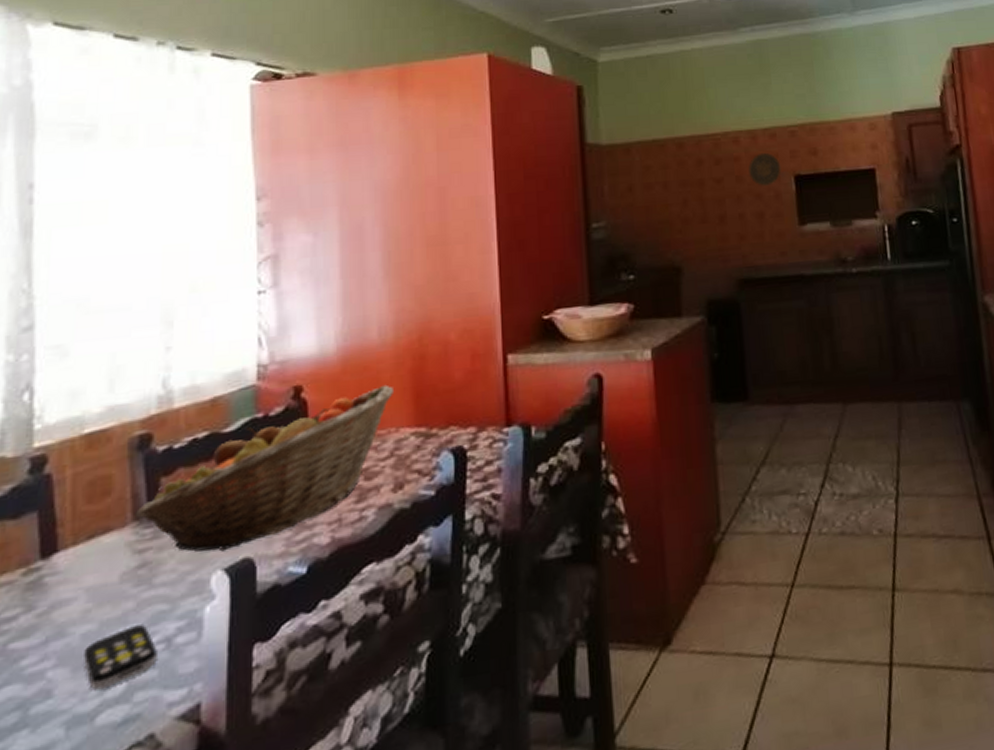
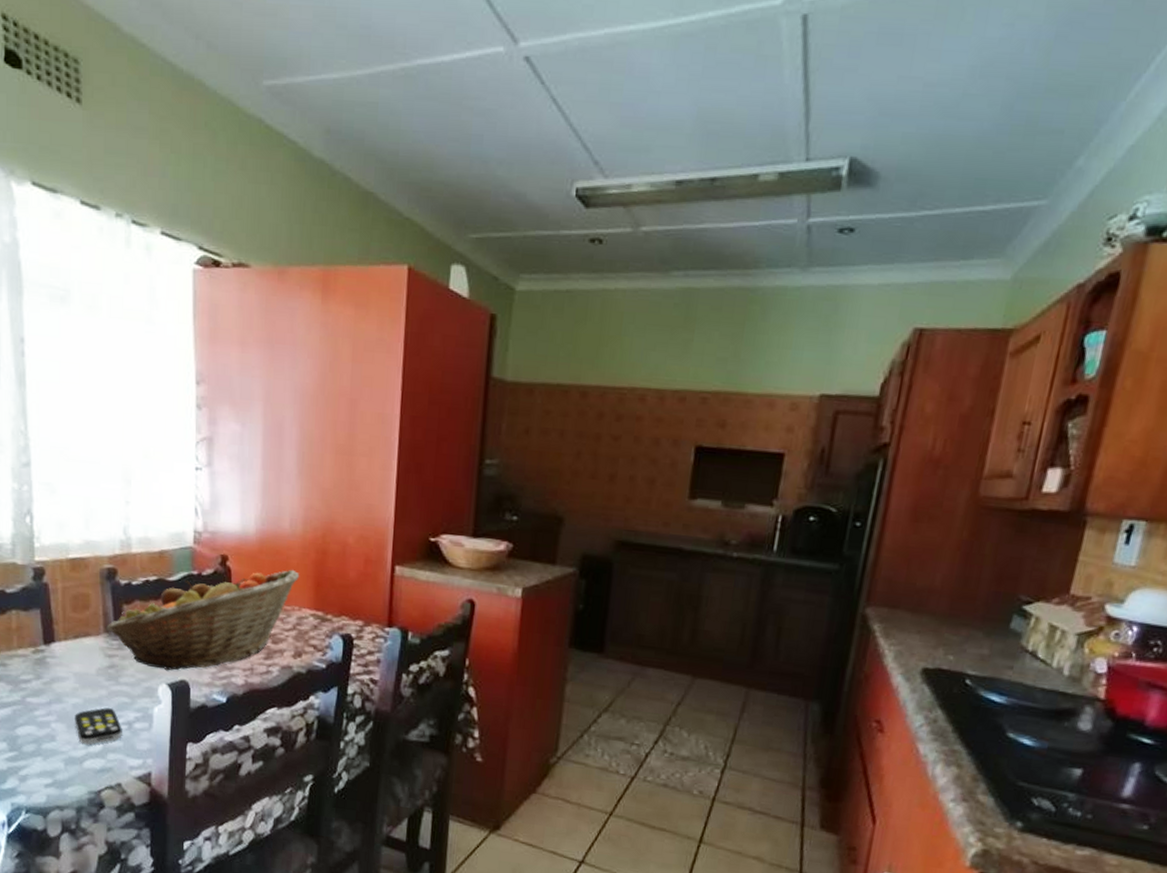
decorative plate: present [748,152,781,186] -> none [648,416,684,452]

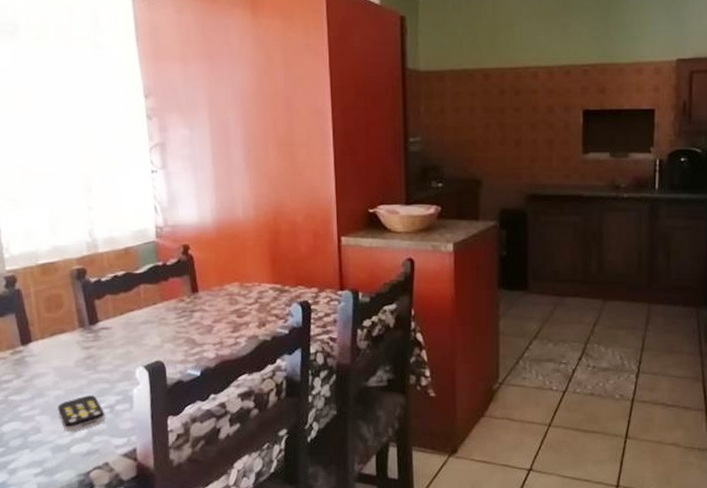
fruit basket: present [106,569,299,671] -> none [81,250,256,355]

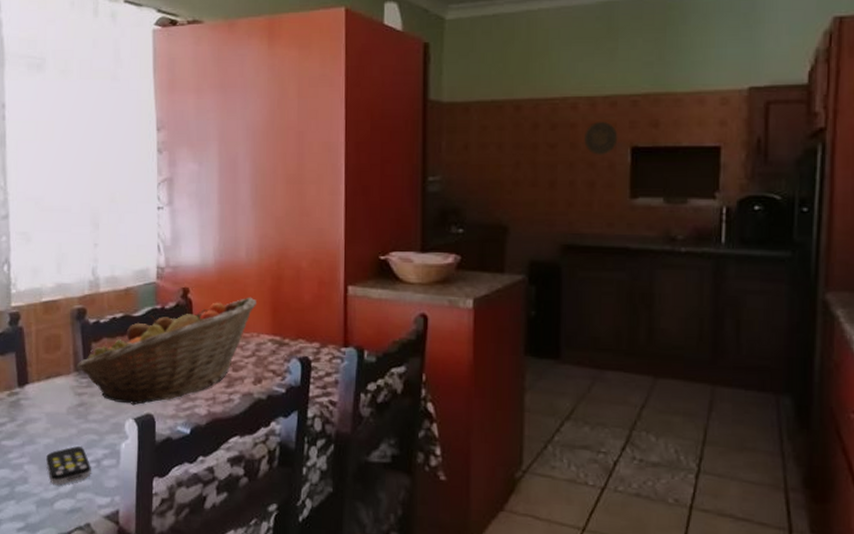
fruit basket: none [81,250,256,355] -> present [76,296,256,406]
decorative plate: none [544,87,572,117] -> present [584,121,618,155]

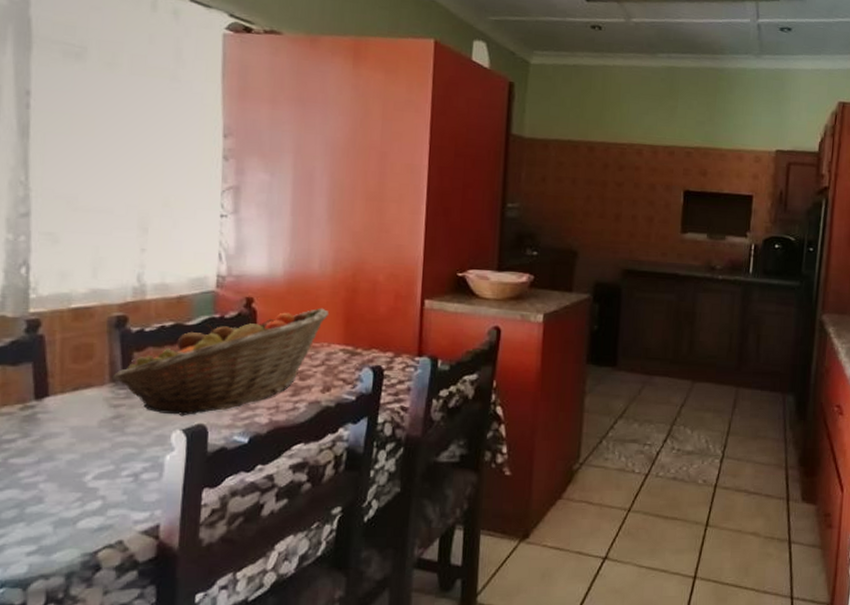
remote control: present [46,446,91,486] -> none [69,461,127,503]
decorative plate: present [584,121,618,155] -> none [646,166,674,196]

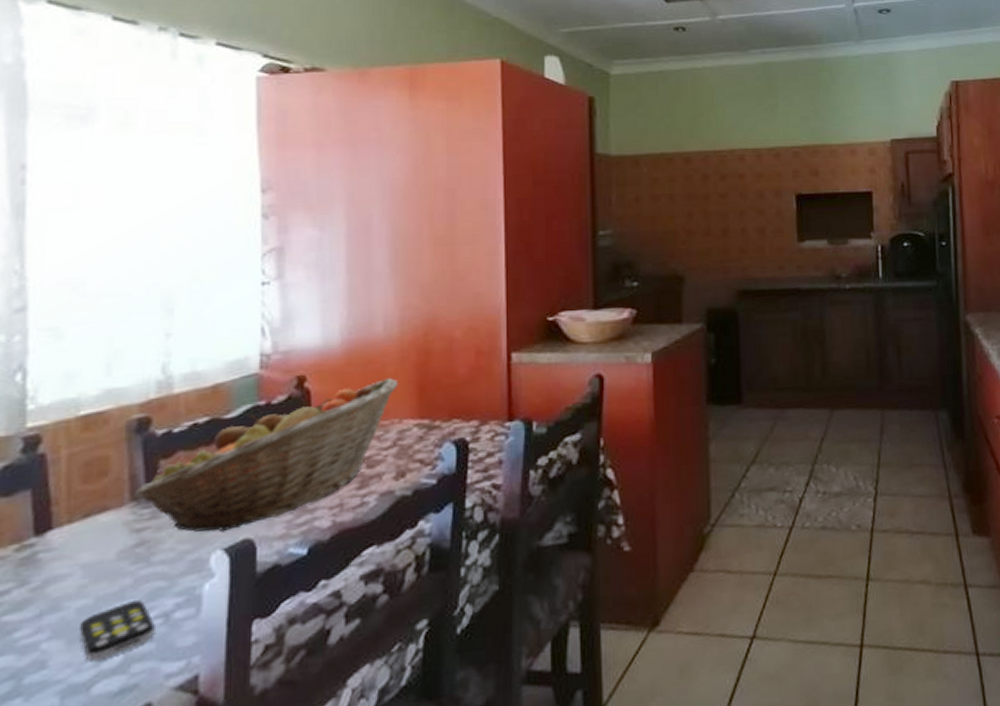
remote control: none [69,461,127,503] -> present [80,600,155,662]

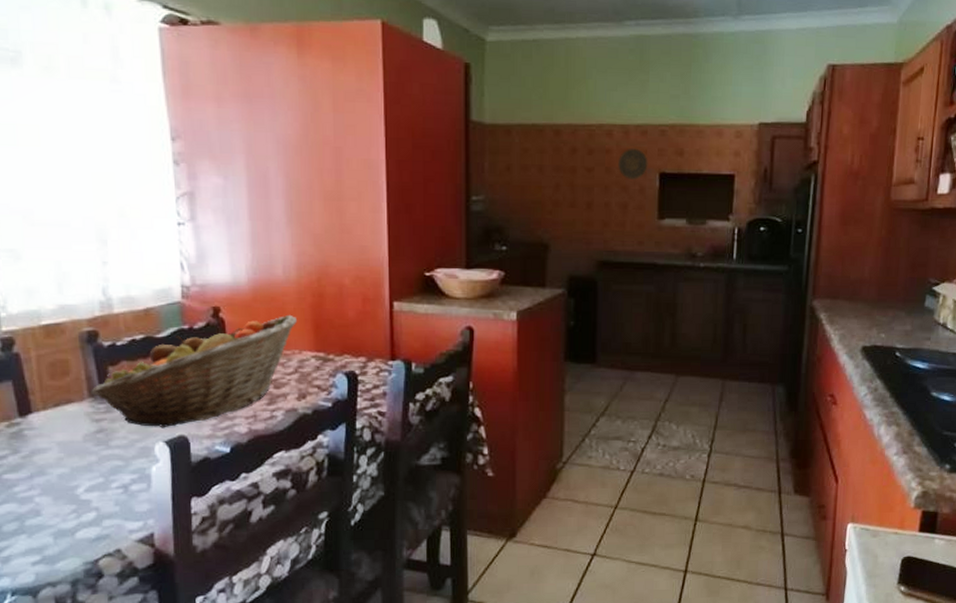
remote control: present [80,600,155,662] -> none [61,474,118,515]
decorative plate: none [752,171,784,203] -> present [618,148,648,180]

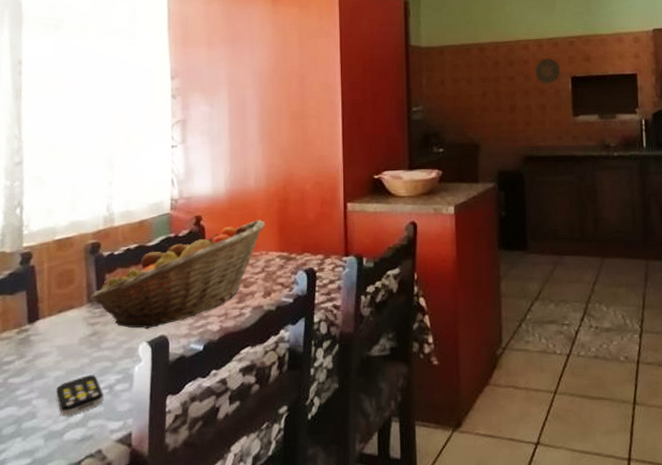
remote control: none [61,474,118,515] -> present [56,375,103,416]

